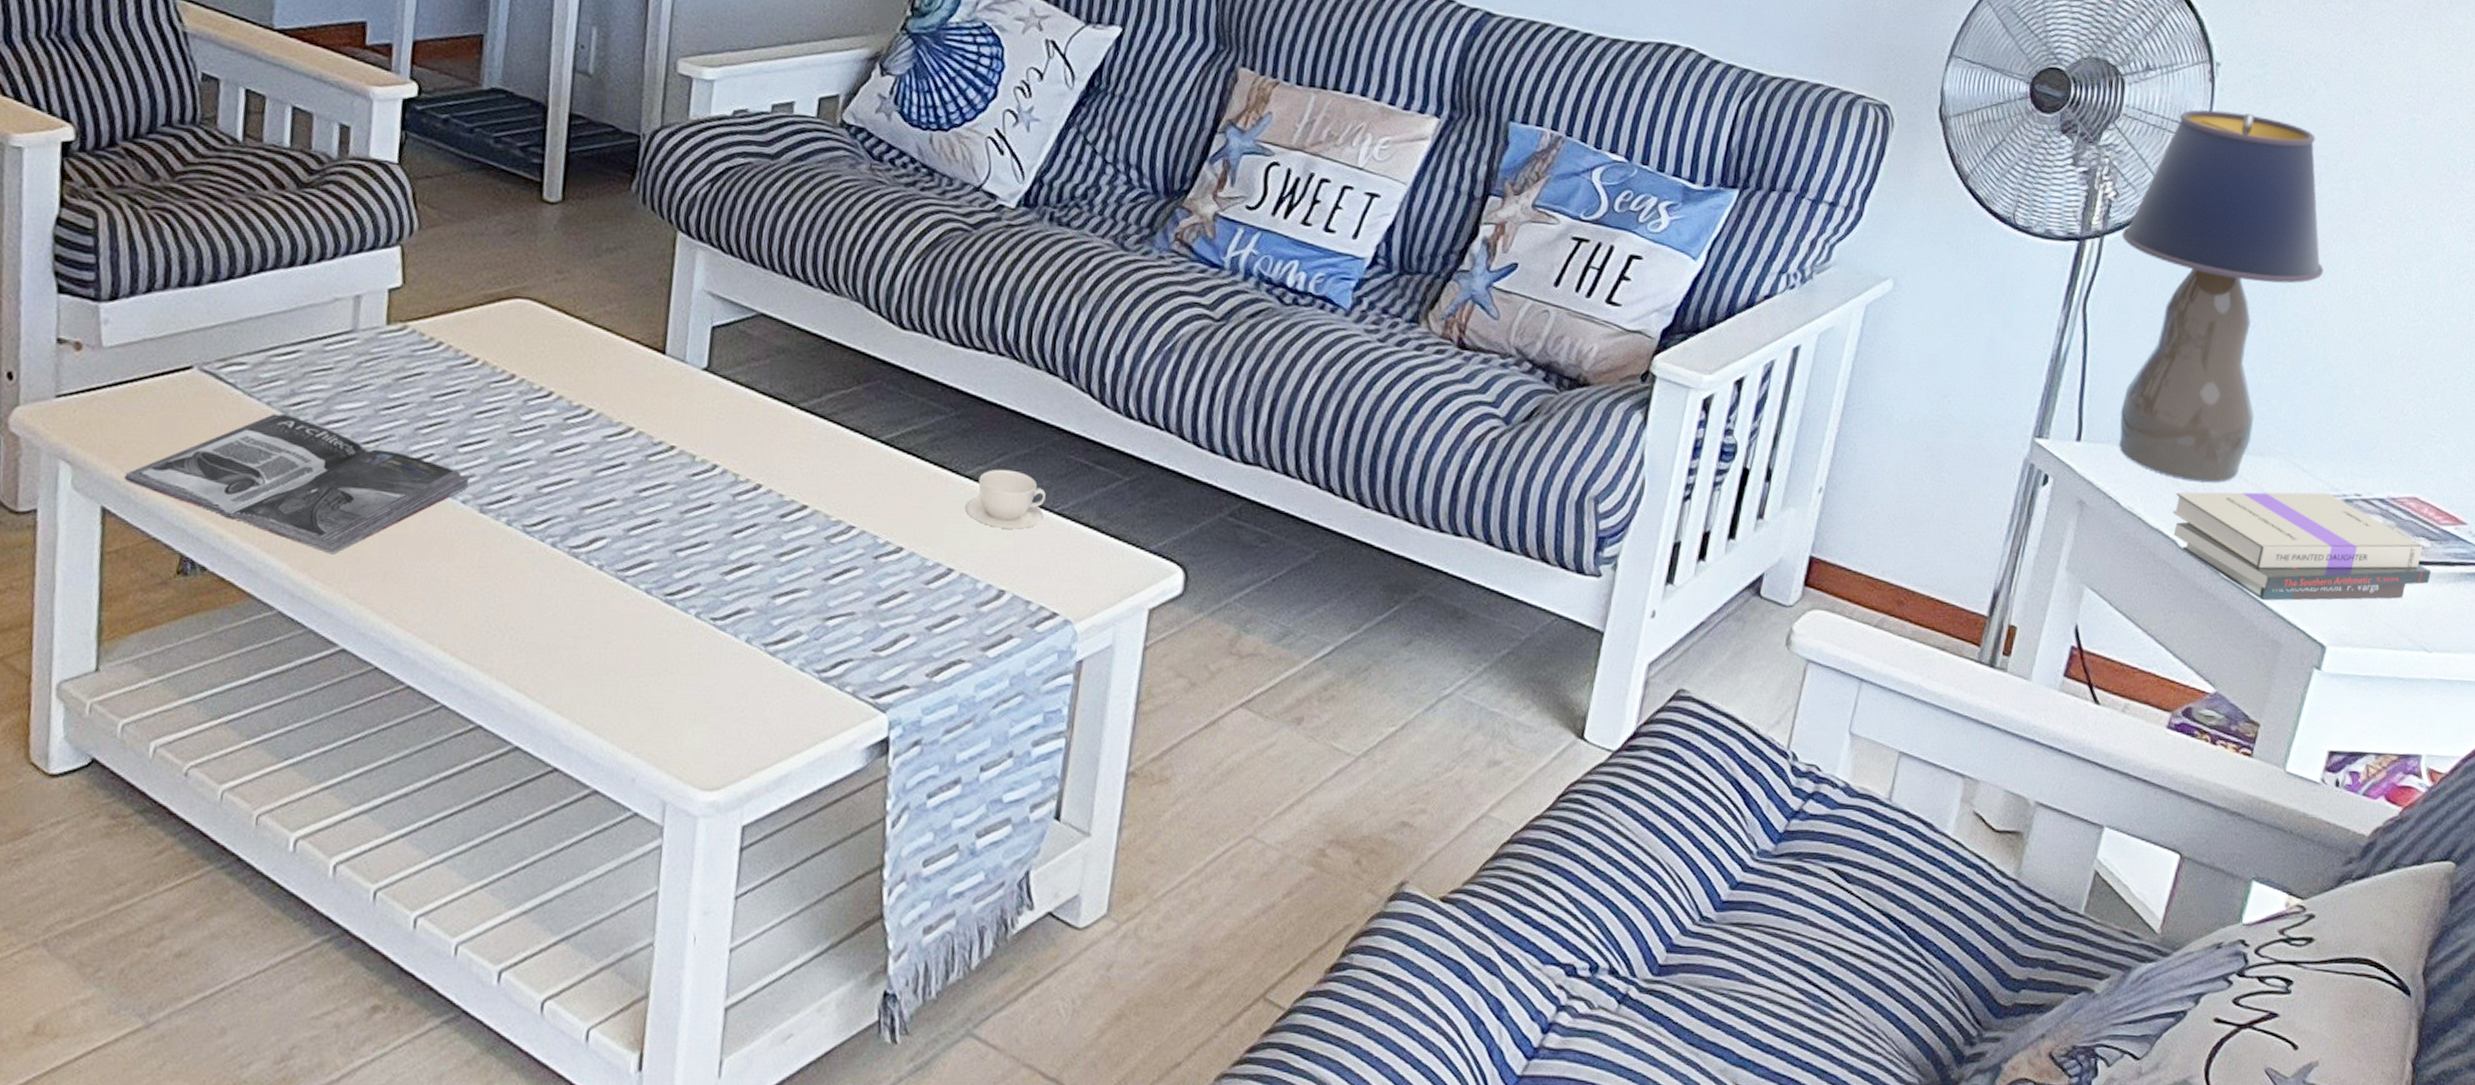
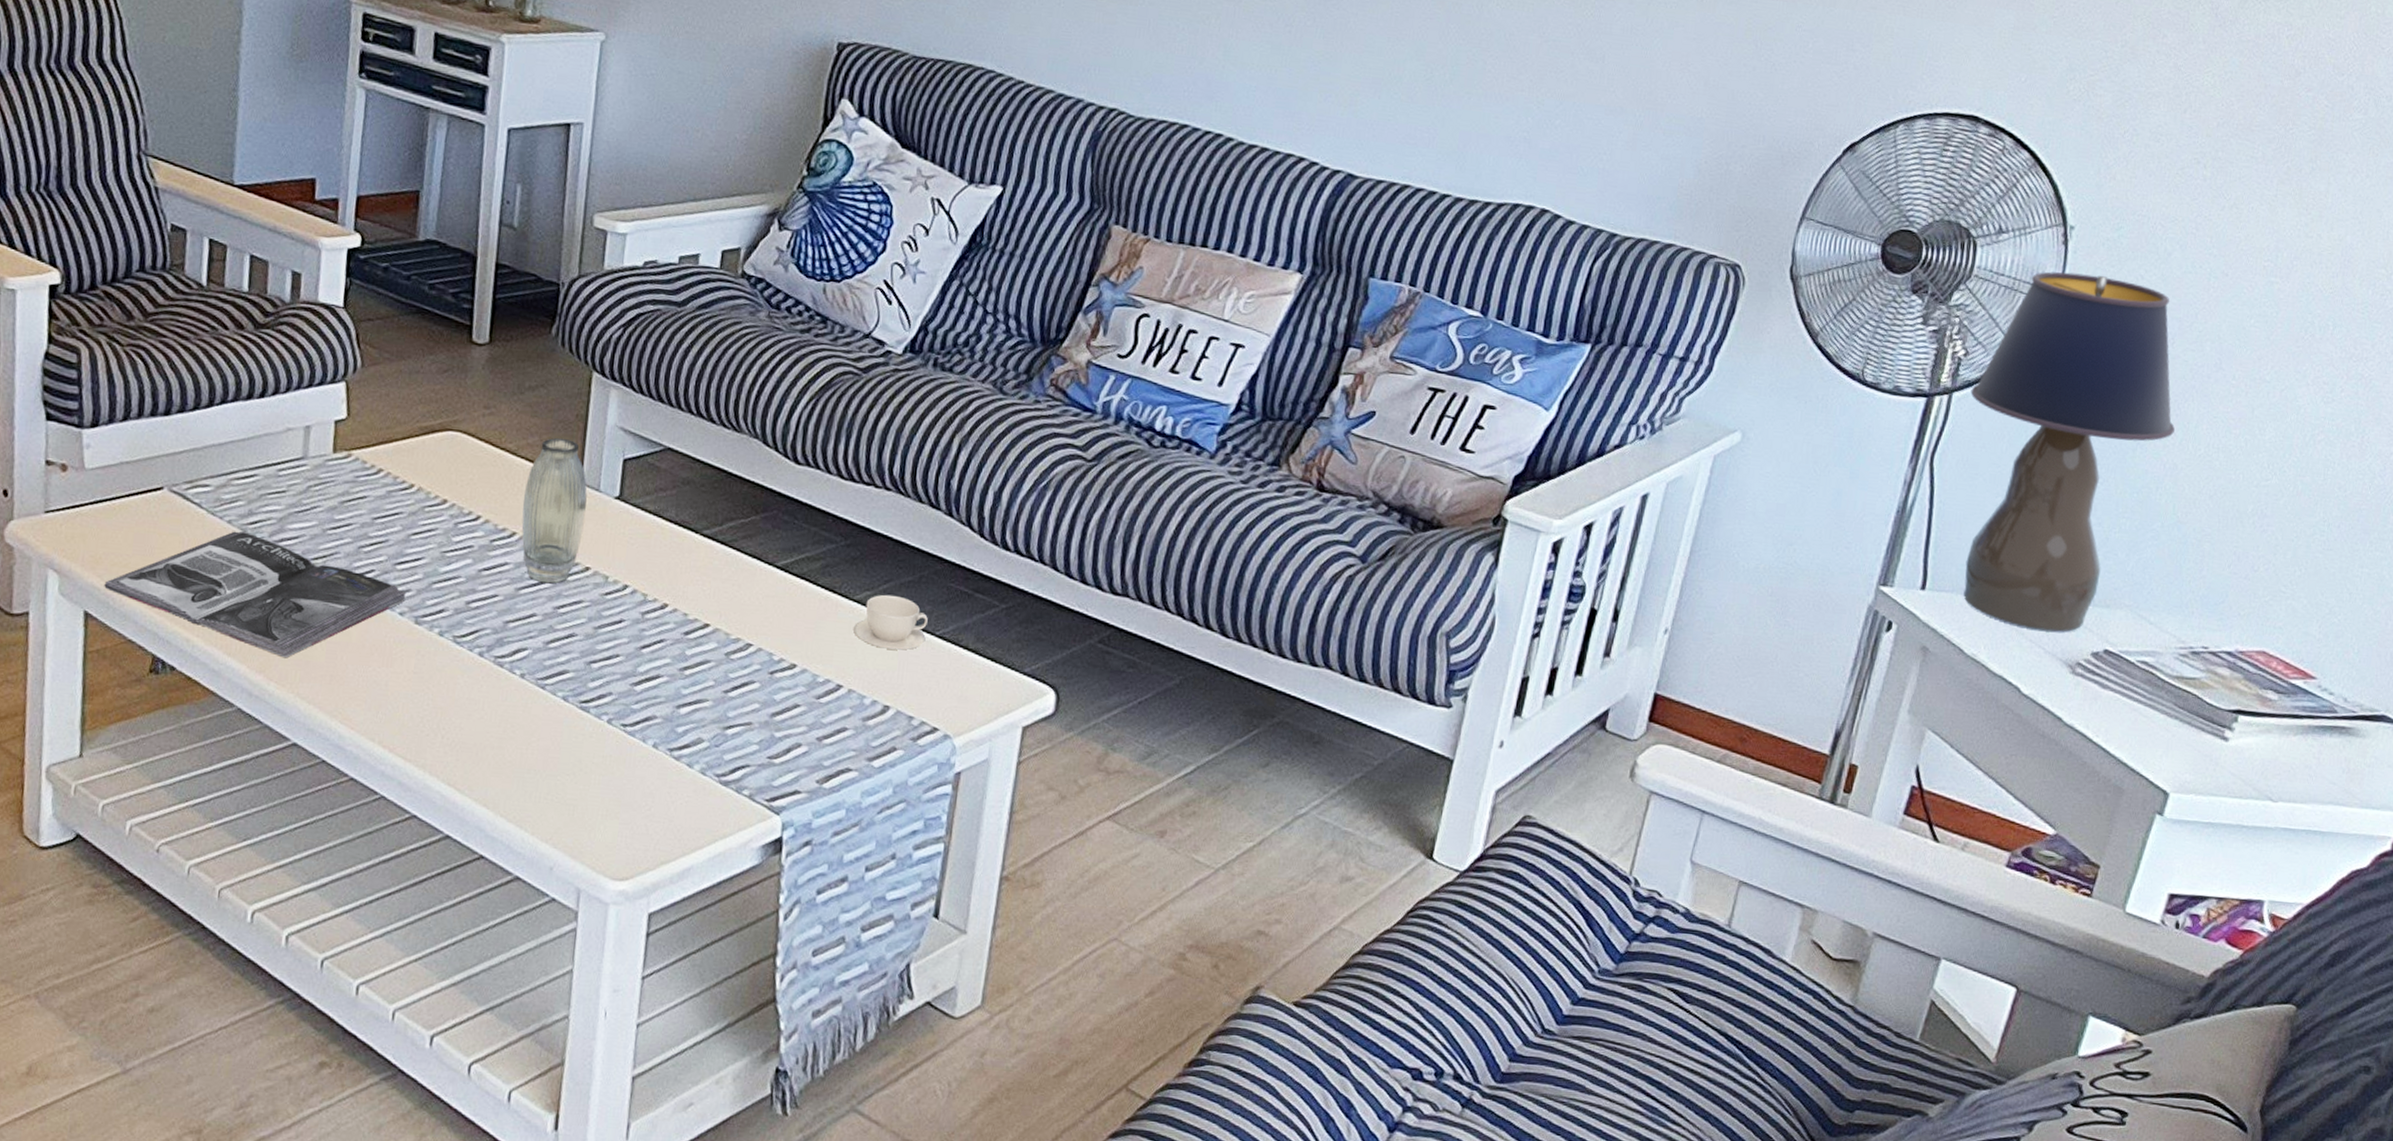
vase: none [599,304,672,465] -> present [521,438,587,584]
books: present [2172,492,2432,601] -> none [2016,640,2279,749]

